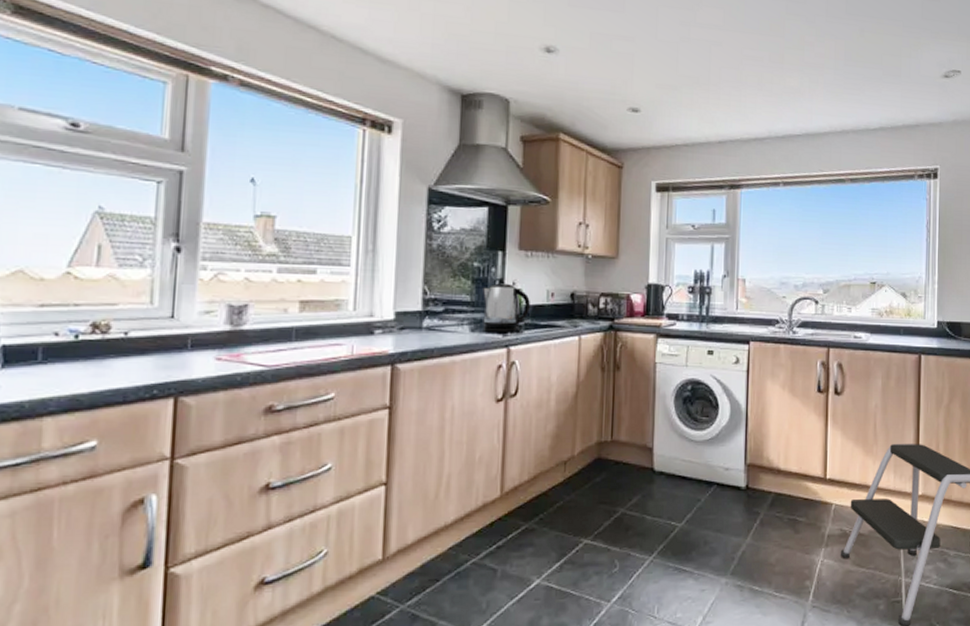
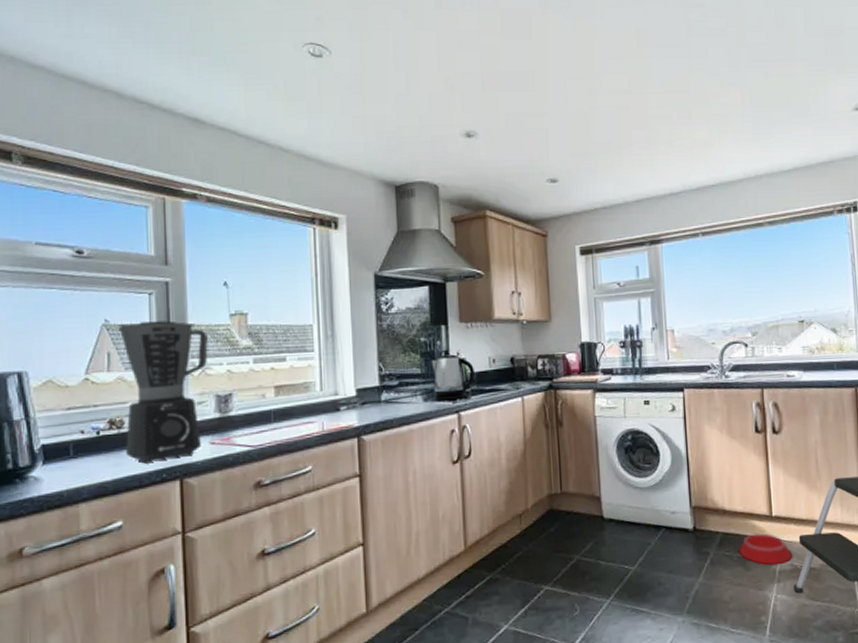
blender: none [110,213,225,377] -> present [117,320,208,464]
pet bowl: none [790,494,842,528] -> present [739,532,792,565]

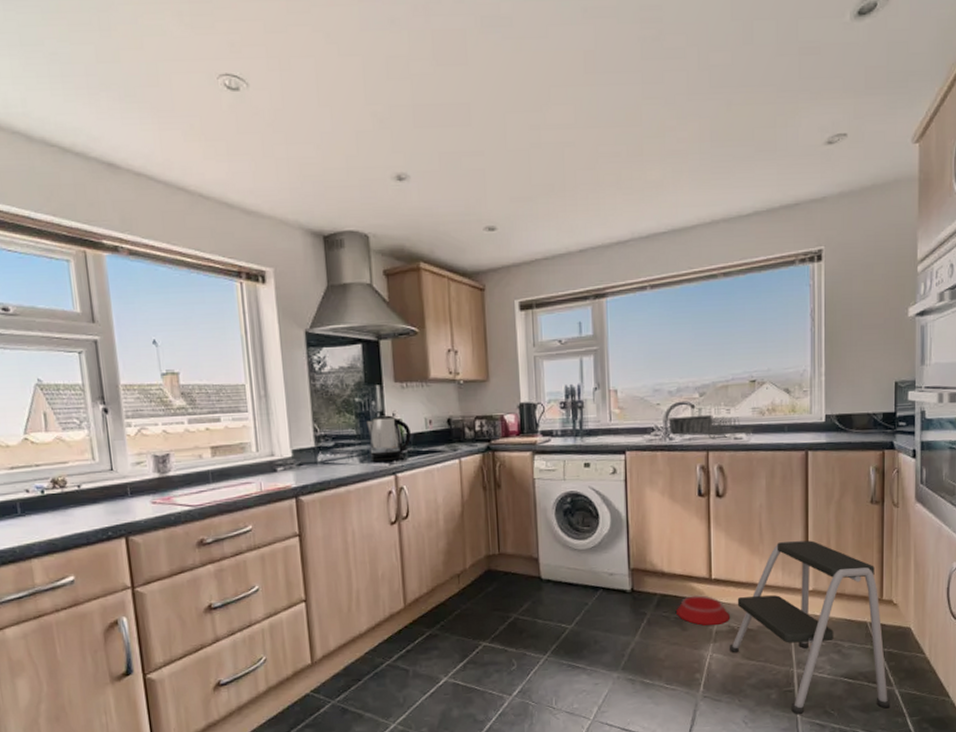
blender: present [117,320,208,464] -> none [50,380,143,522]
dish rack: none [722,353,806,376] -> present [667,414,755,439]

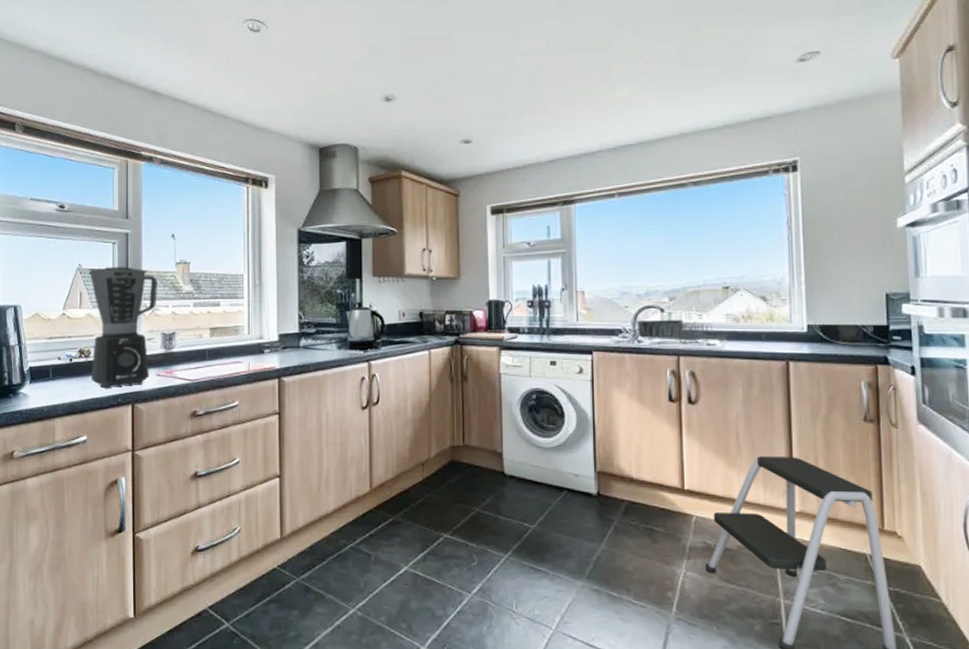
blender: none [50,380,143,522] -> present [88,267,157,389]
pet bowl: present [676,594,729,626] -> none [646,504,705,540]

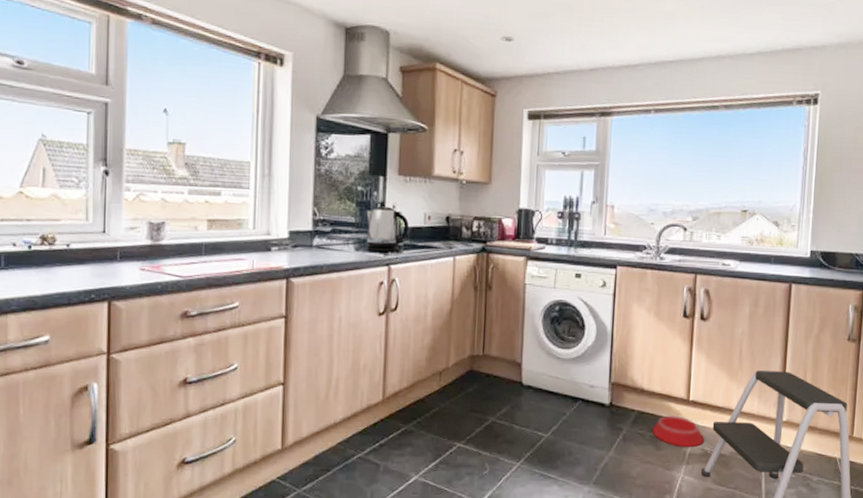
blender: present [88,267,157,389] -> none [53,140,144,283]
dish rack: present [635,319,729,343] -> none [659,238,743,263]
pet bowl: none [646,504,705,540] -> present [652,414,704,447]

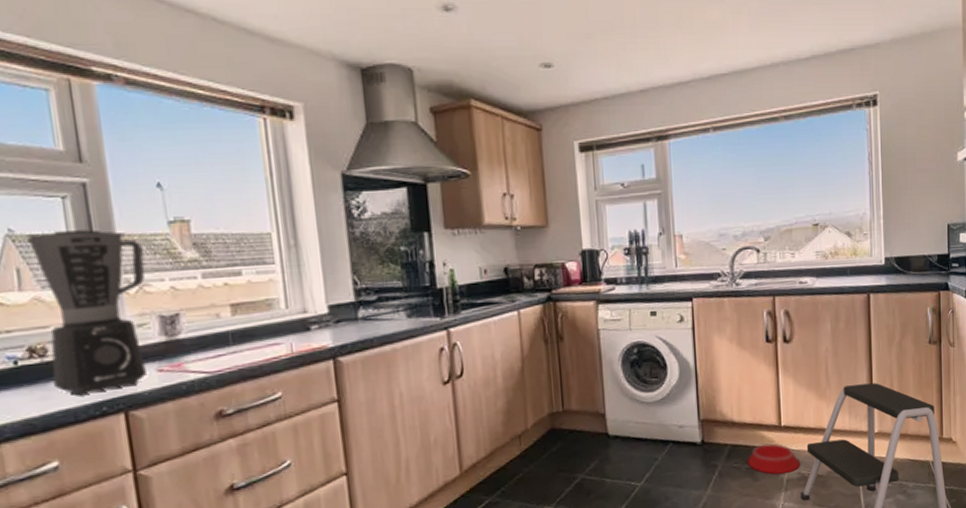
blender: none [53,140,144,283] -> present [25,229,147,396]
kettle: present [366,206,409,253] -> none [413,265,464,317]

